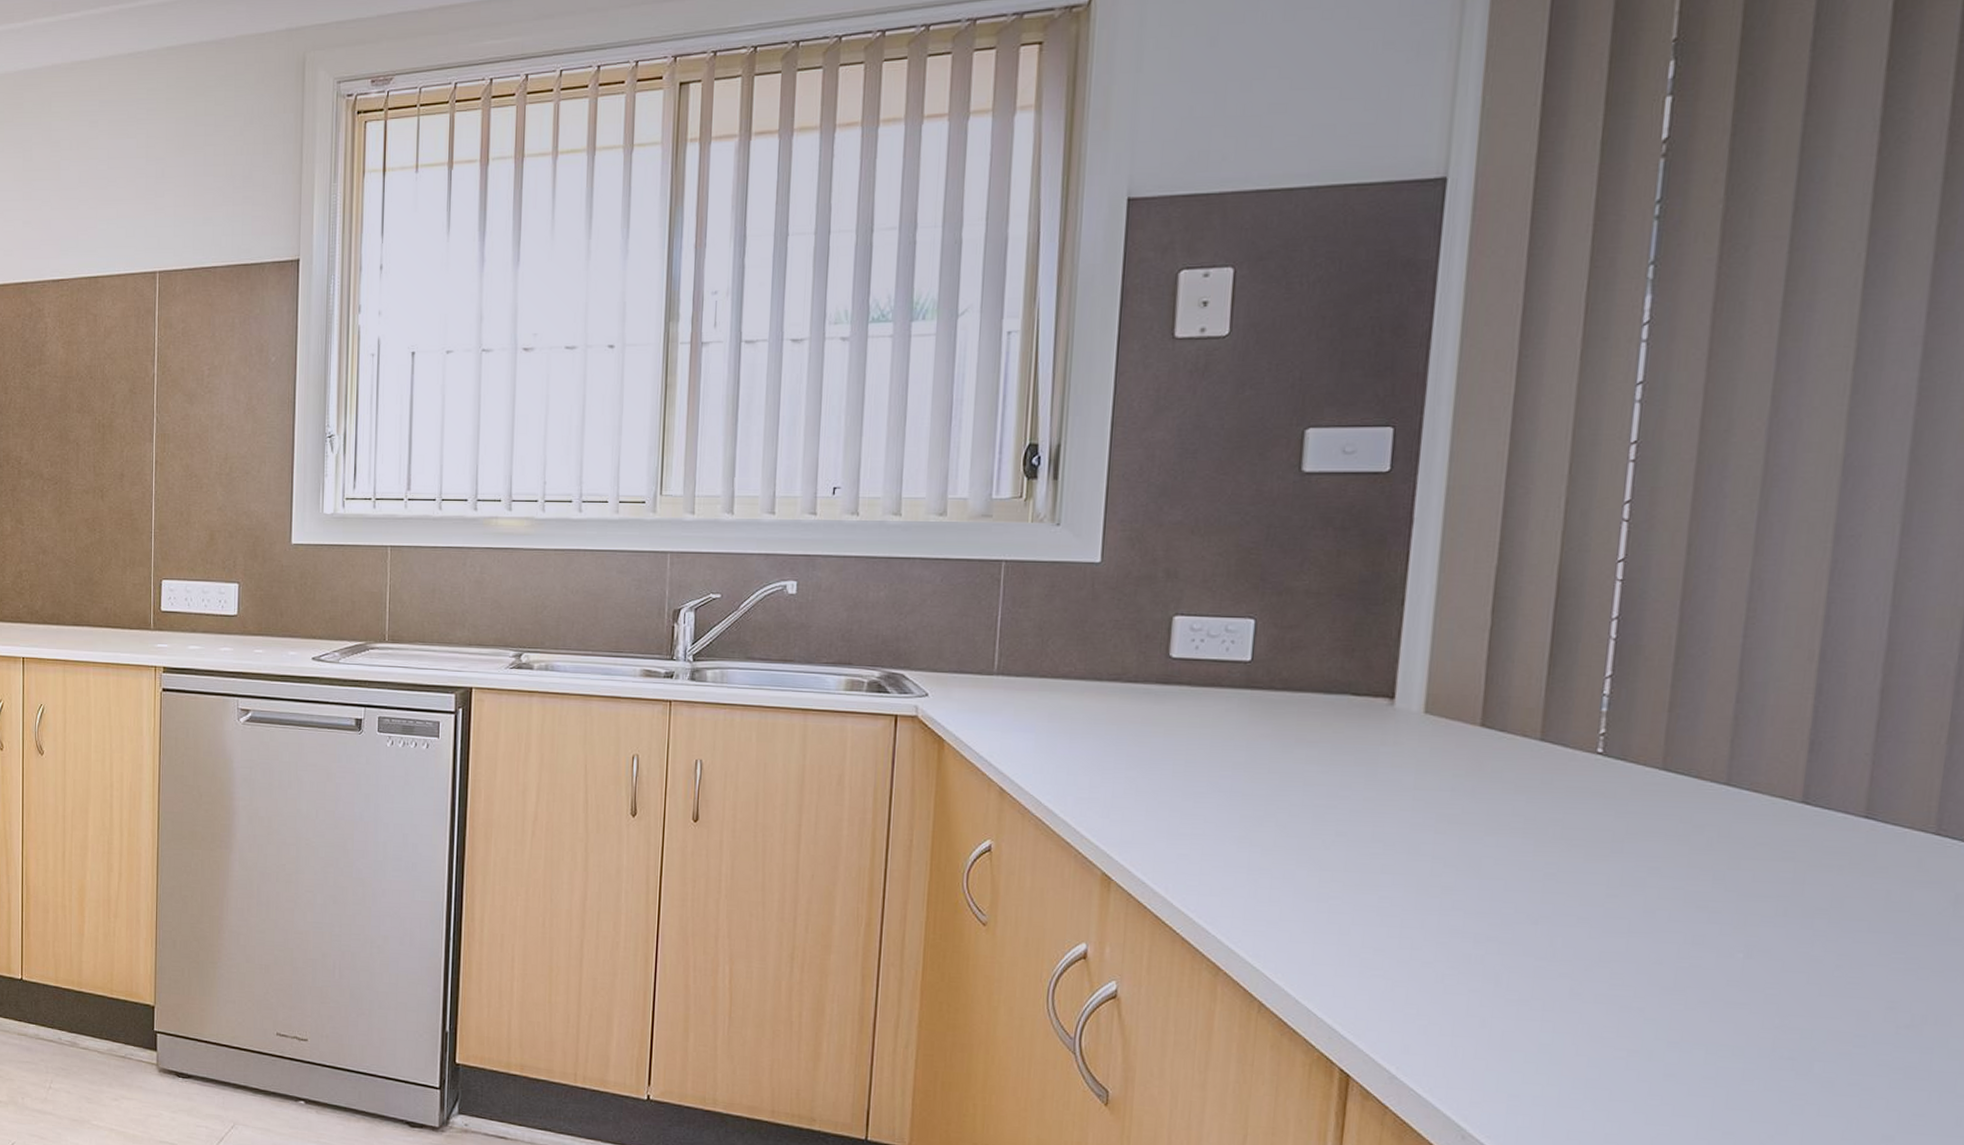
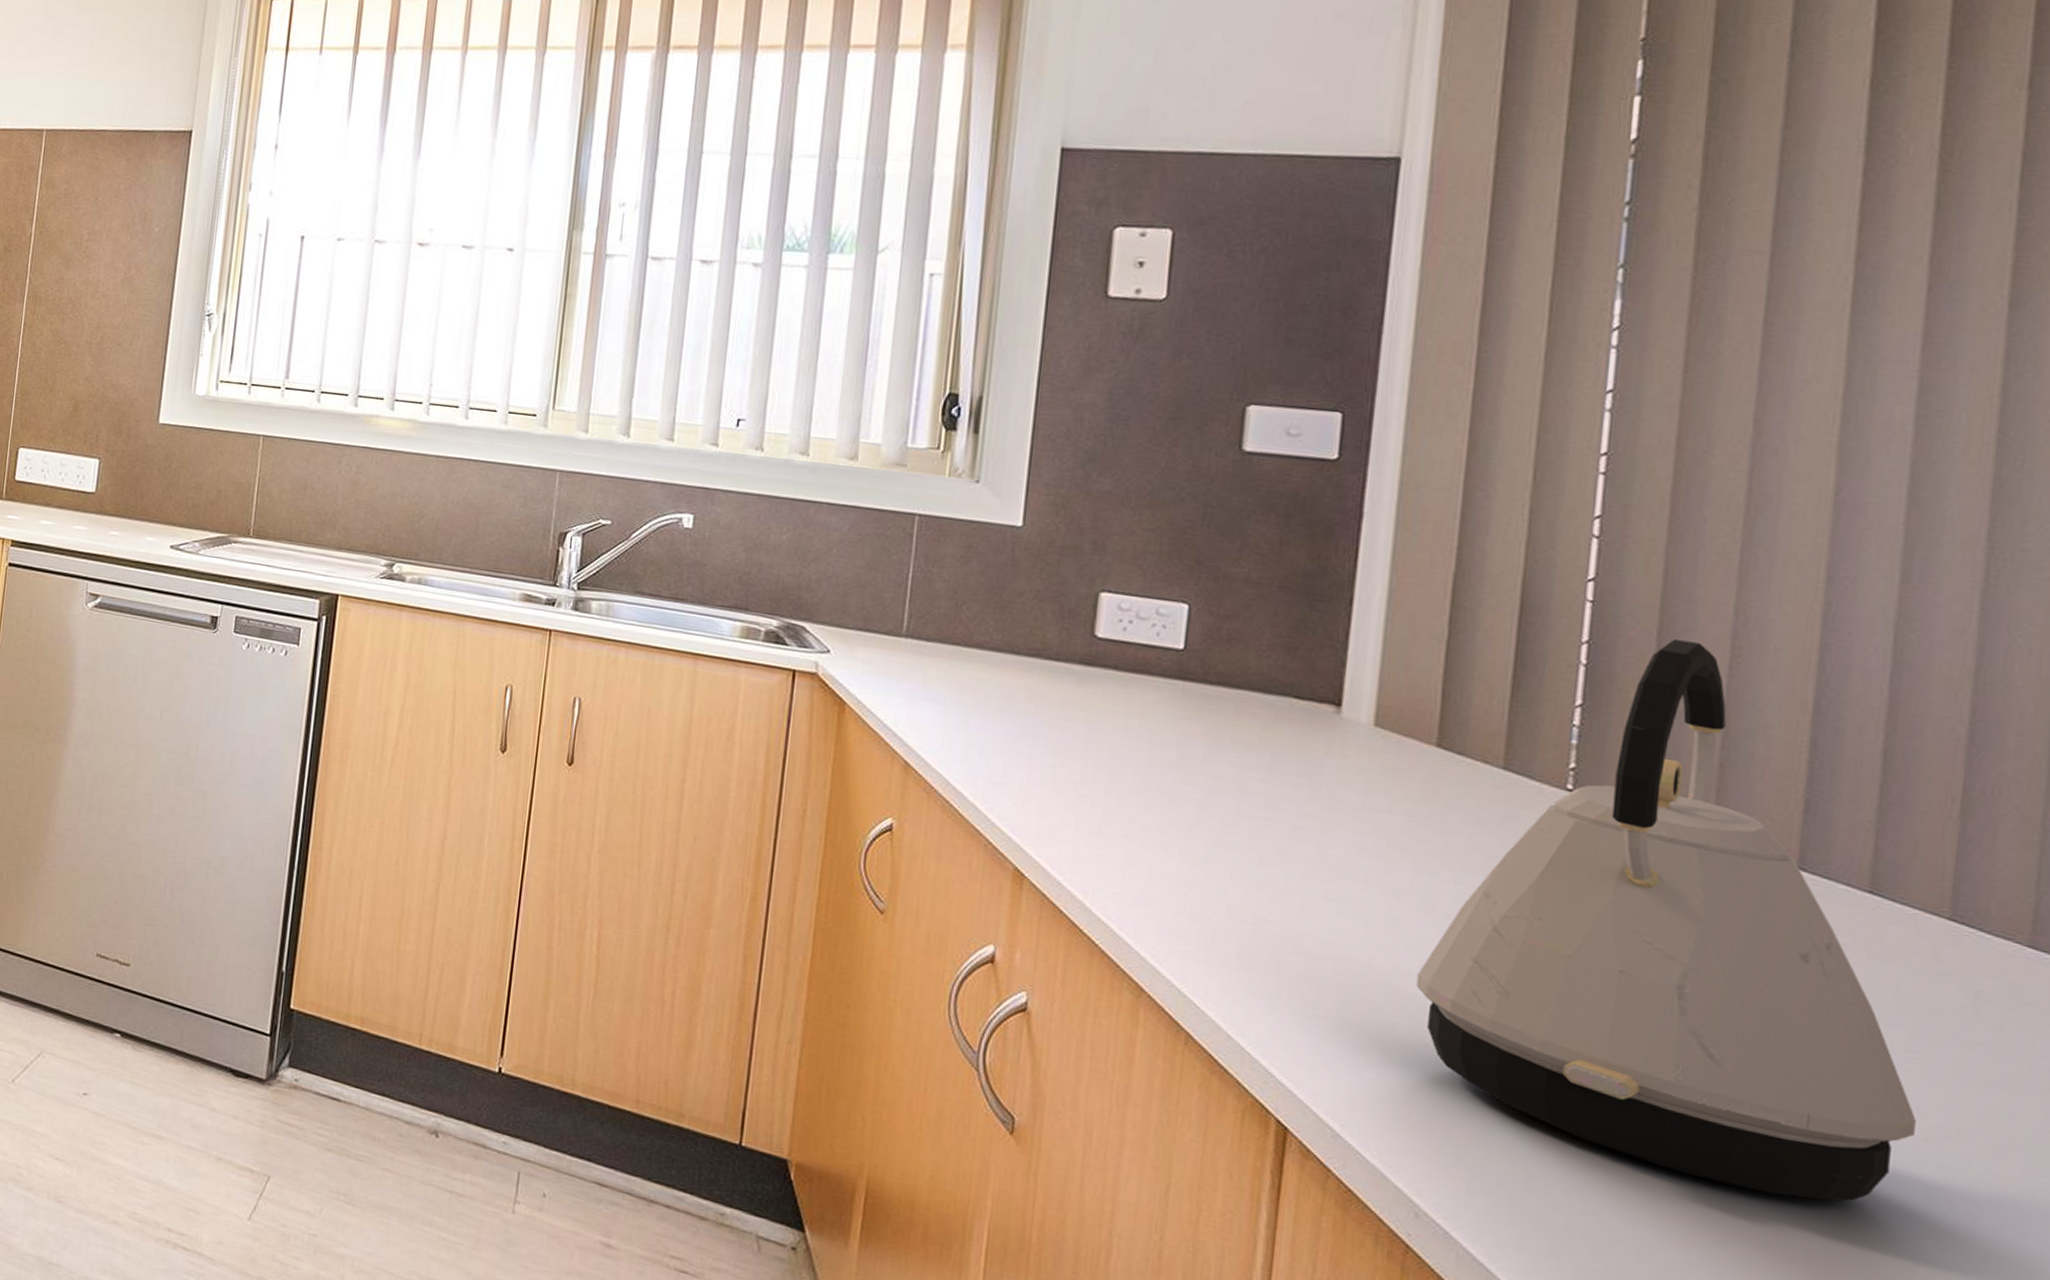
kettle: none [1462,608,1900,1088] -> present [1416,639,1916,1201]

